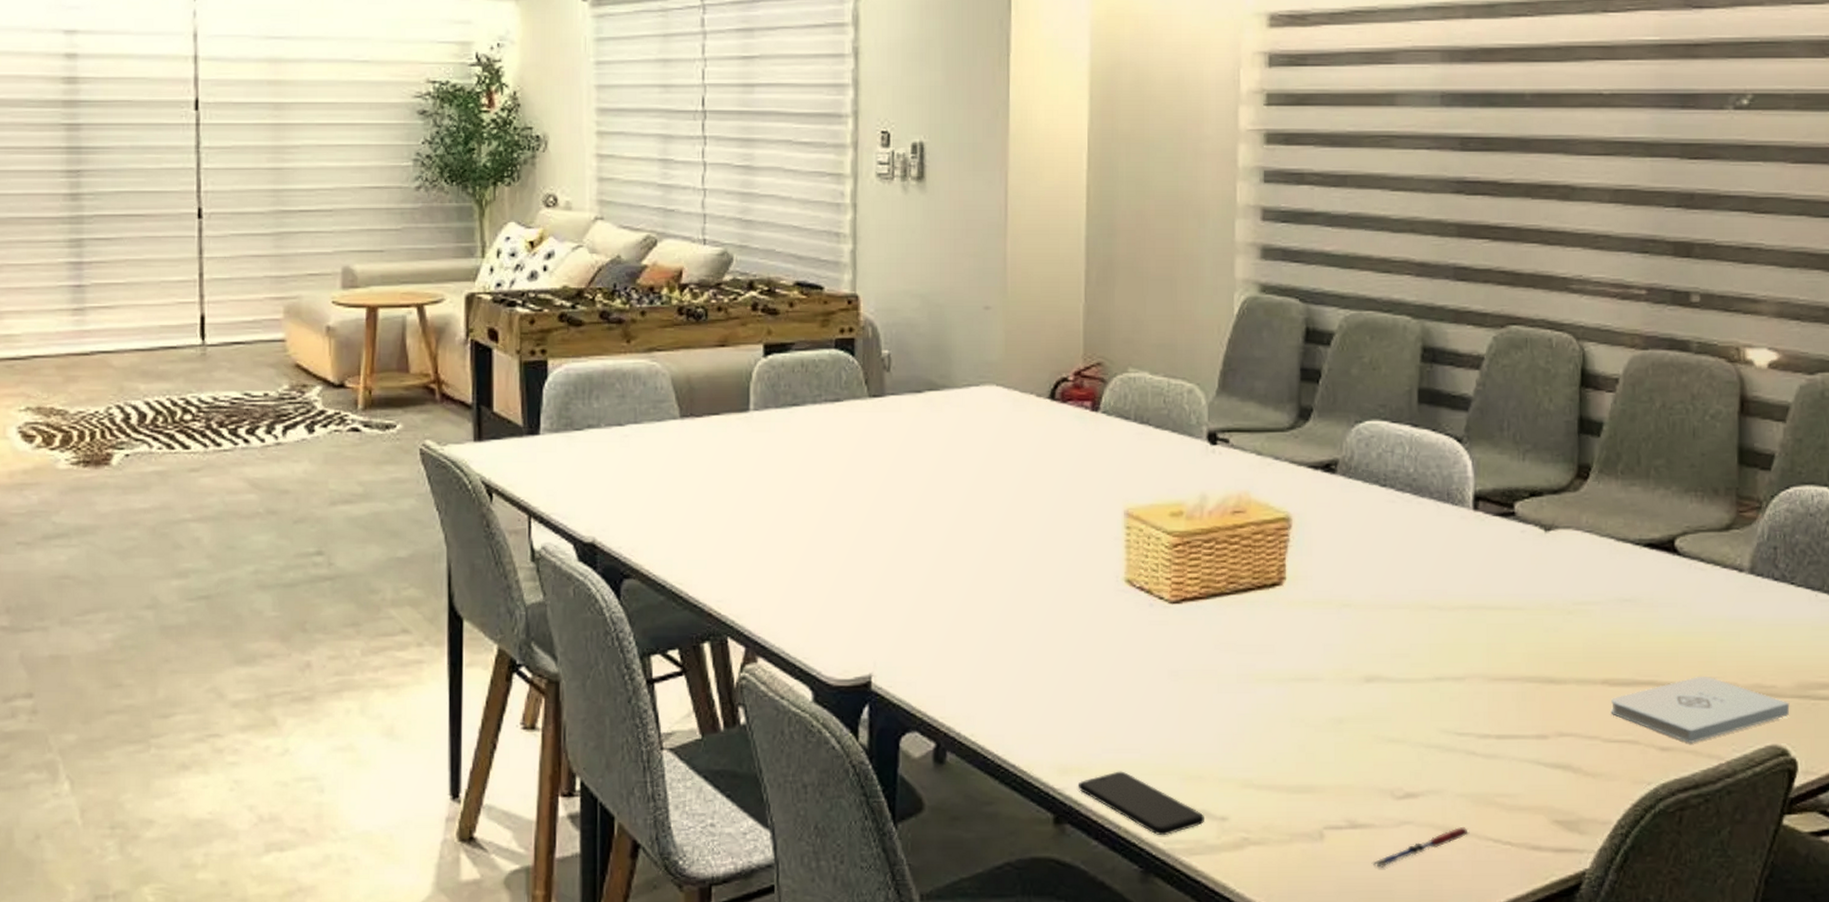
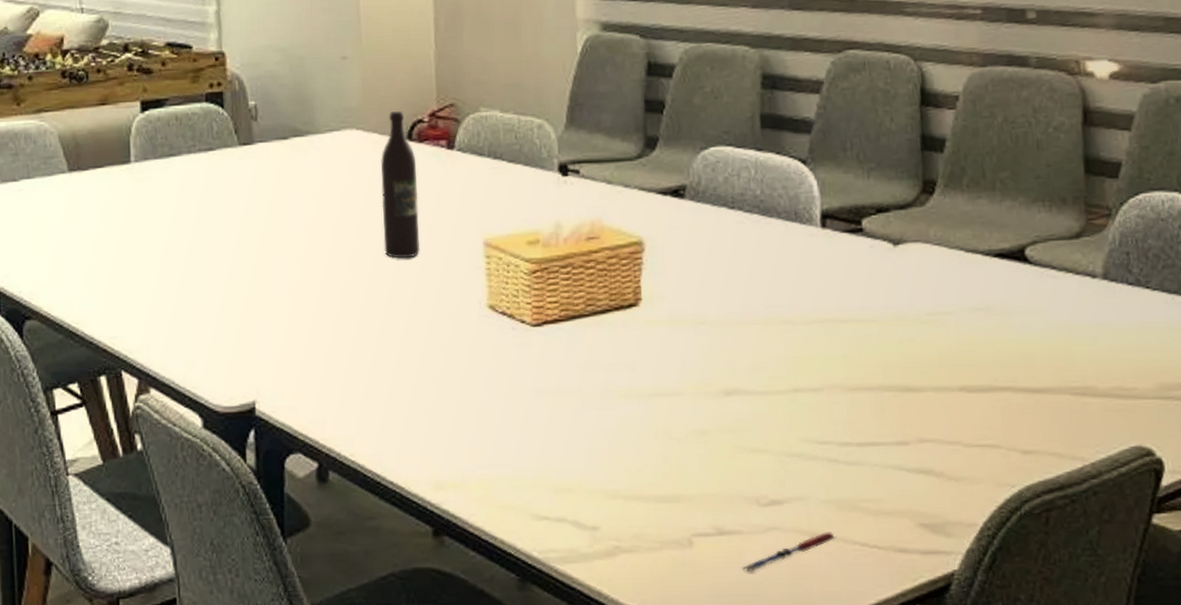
wine bottle: none [1019,367,1058,526] -> present [380,110,421,258]
smartphone: present [1078,771,1204,836] -> none [453,485,576,546]
notepad: present [1610,675,1790,743] -> none [970,380,1153,446]

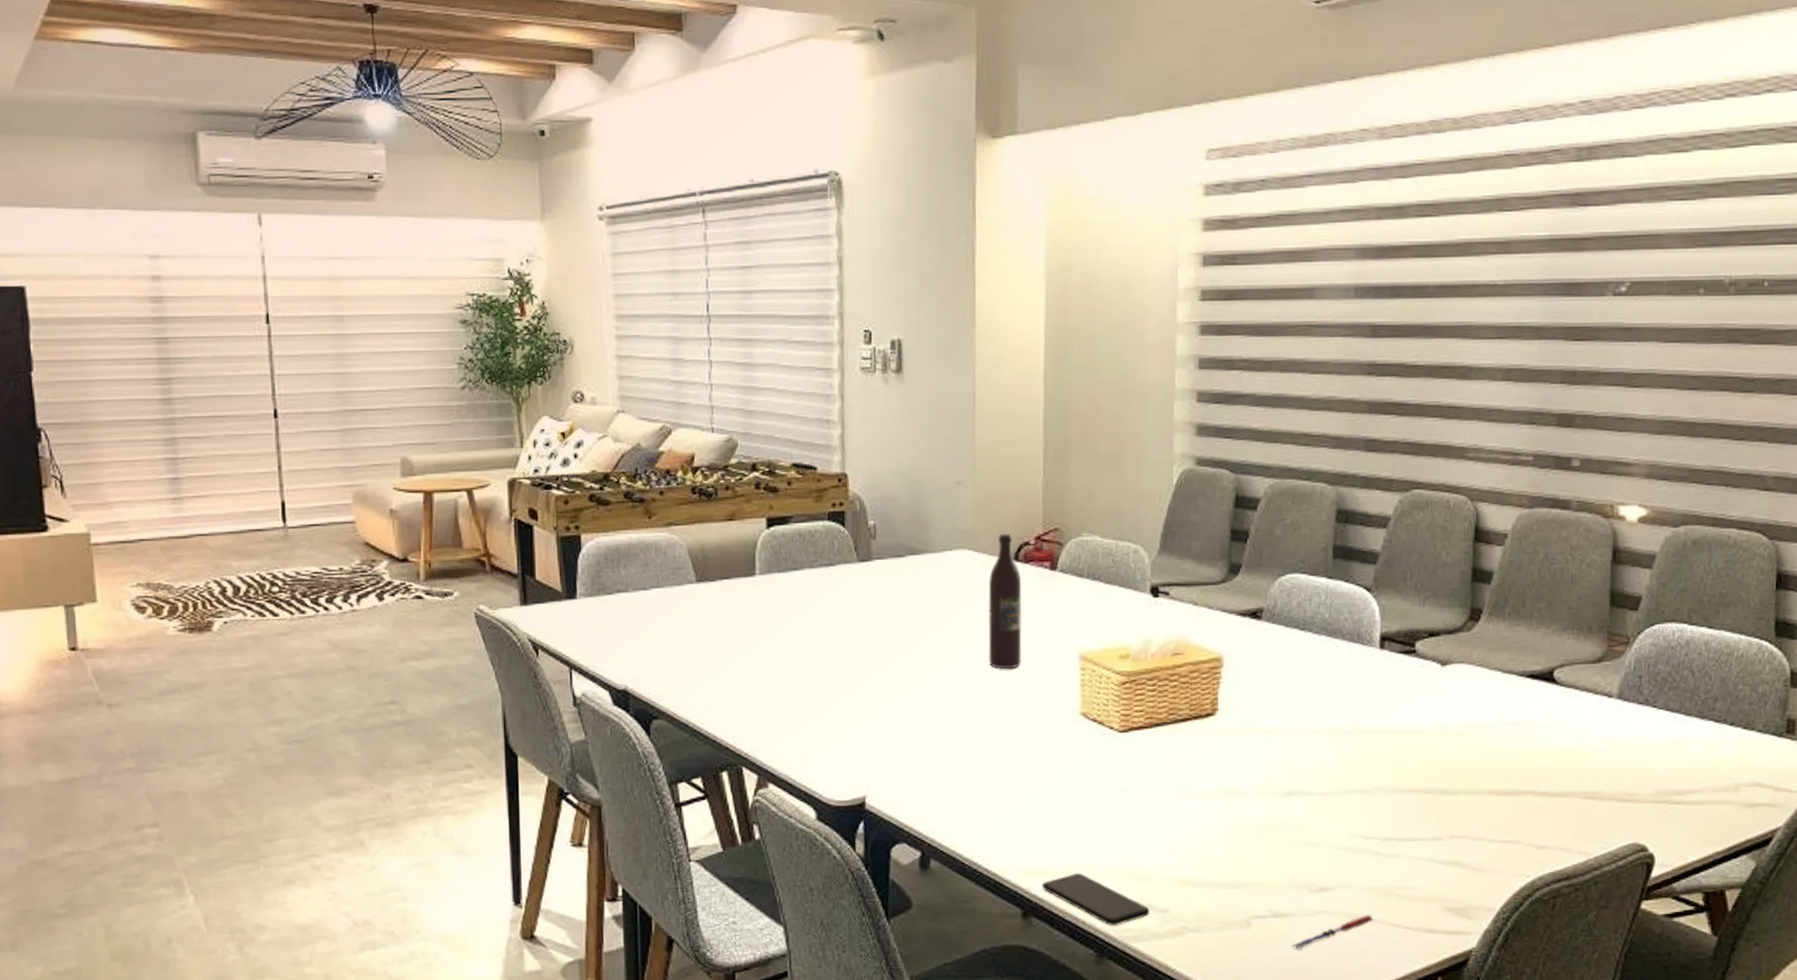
smartphone: none [453,485,576,546] -> present [1042,873,1149,926]

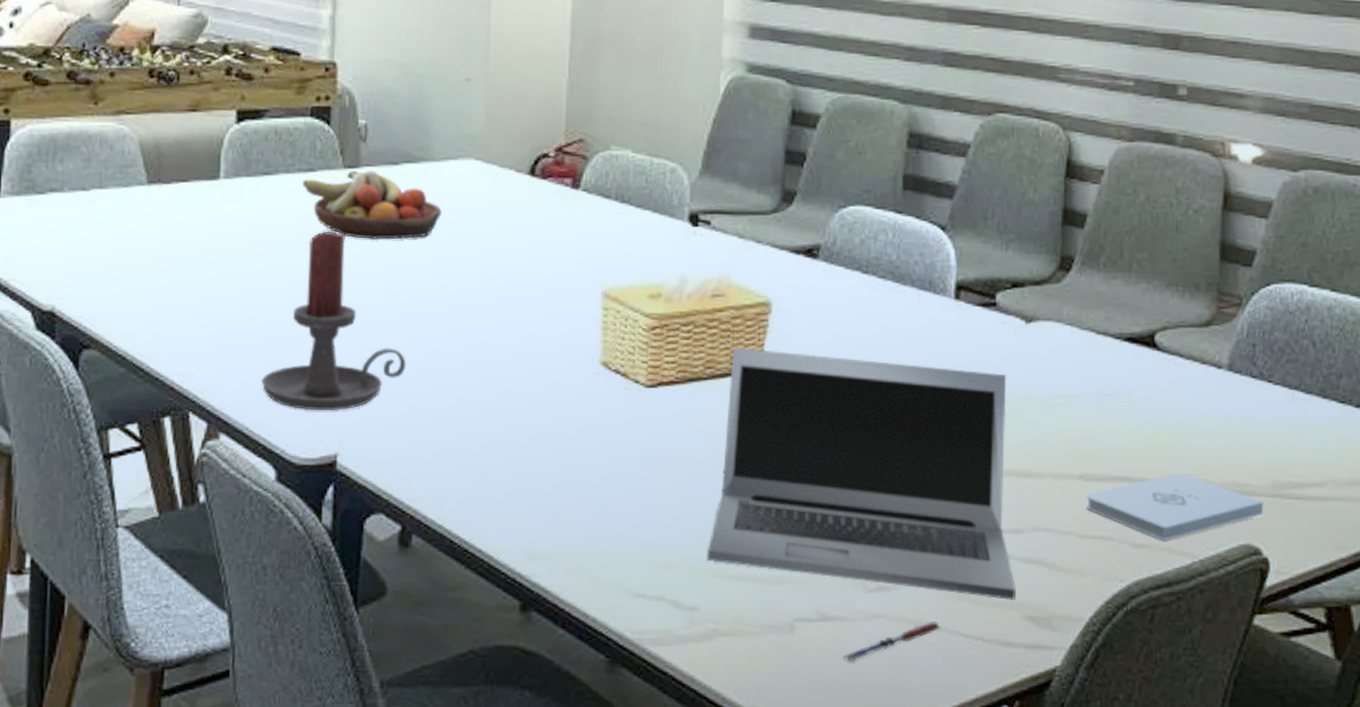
candle holder: none [800,614,919,762] -> present [261,231,406,411]
fruit bowl: none [825,563,942,621] -> present [303,170,442,241]
wine bottle: present [988,533,1022,669] -> none [494,142,537,305]
smartphone: present [1042,873,1149,926] -> none [545,558,674,626]
laptop: none [1175,696,1438,895] -> present [707,348,1017,600]
notepad: none [1496,785,1650,842] -> present [1086,472,1264,540]

